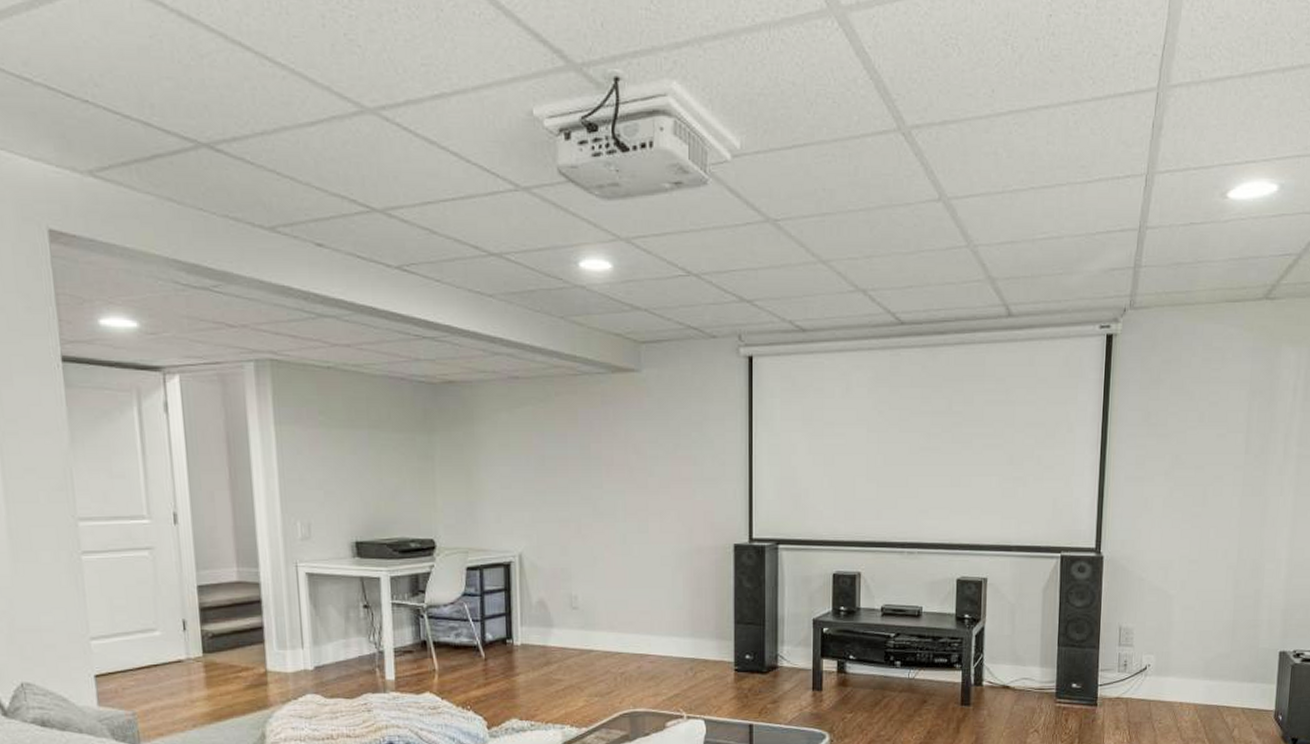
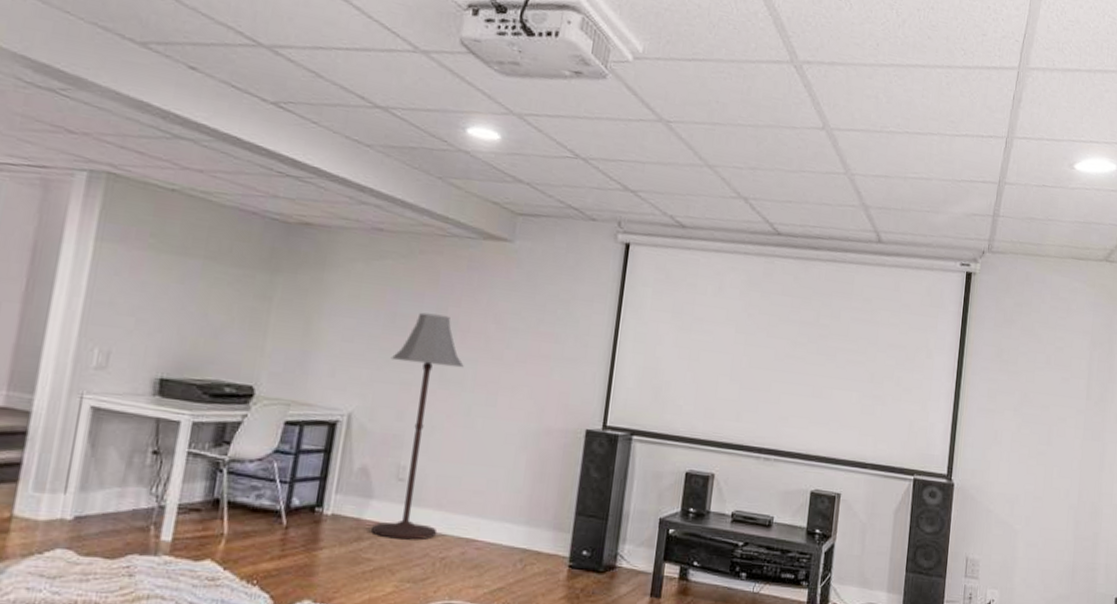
floor lamp: none [546,452,614,660] -> present [371,312,464,540]

